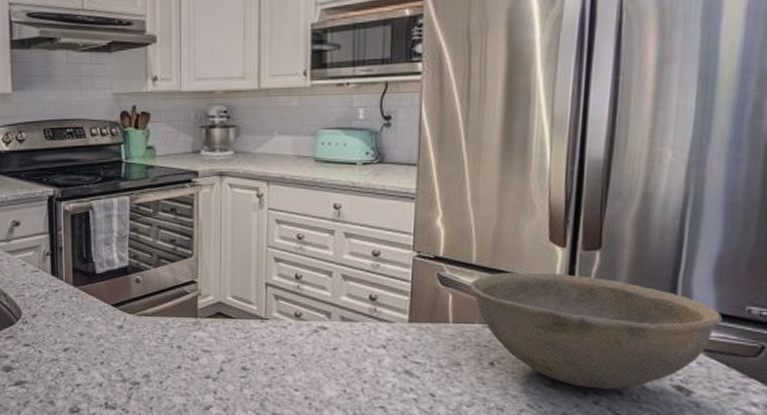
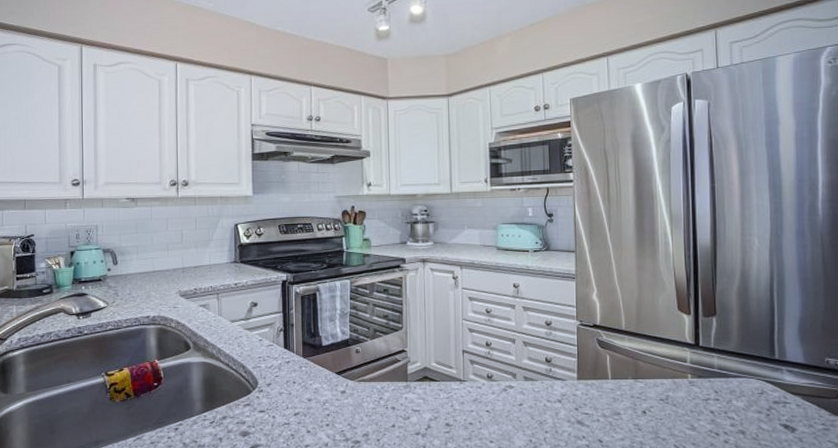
bowl: present [469,272,723,389] -> none [622,335,810,429]

